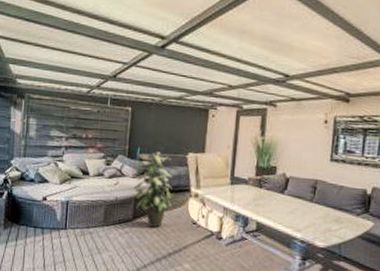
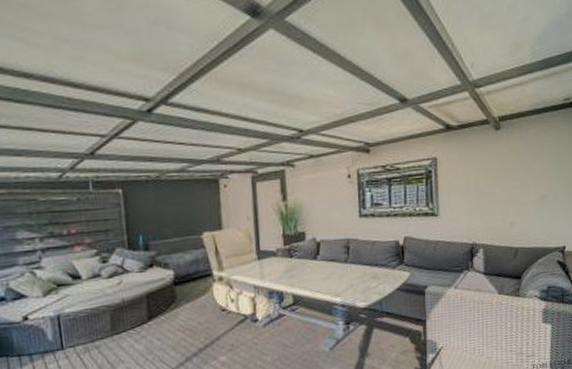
indoor plant: present [133,151,175,227] -> none [139,237,195,324]

